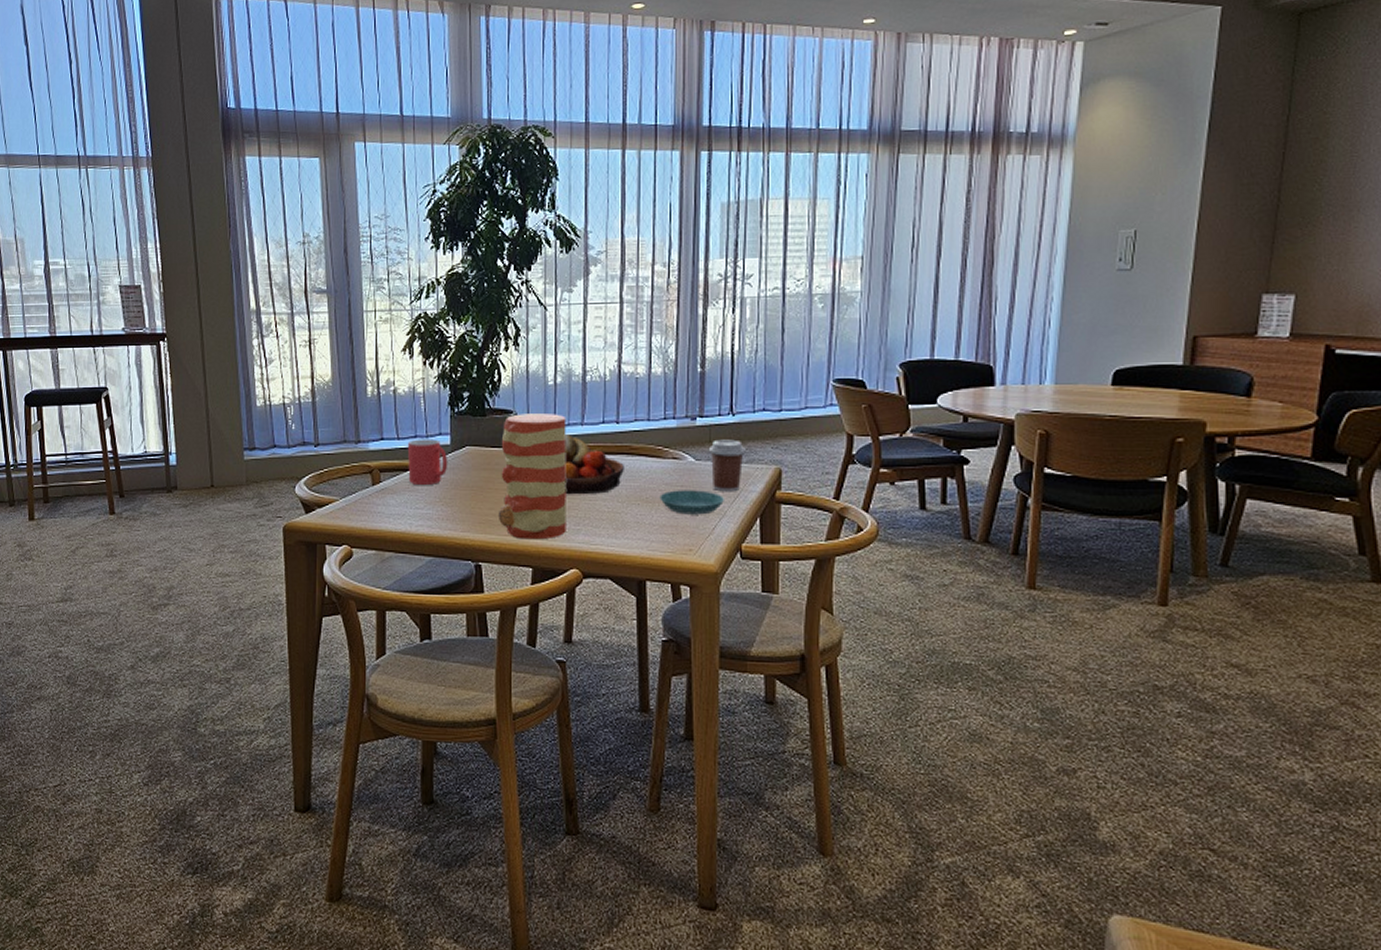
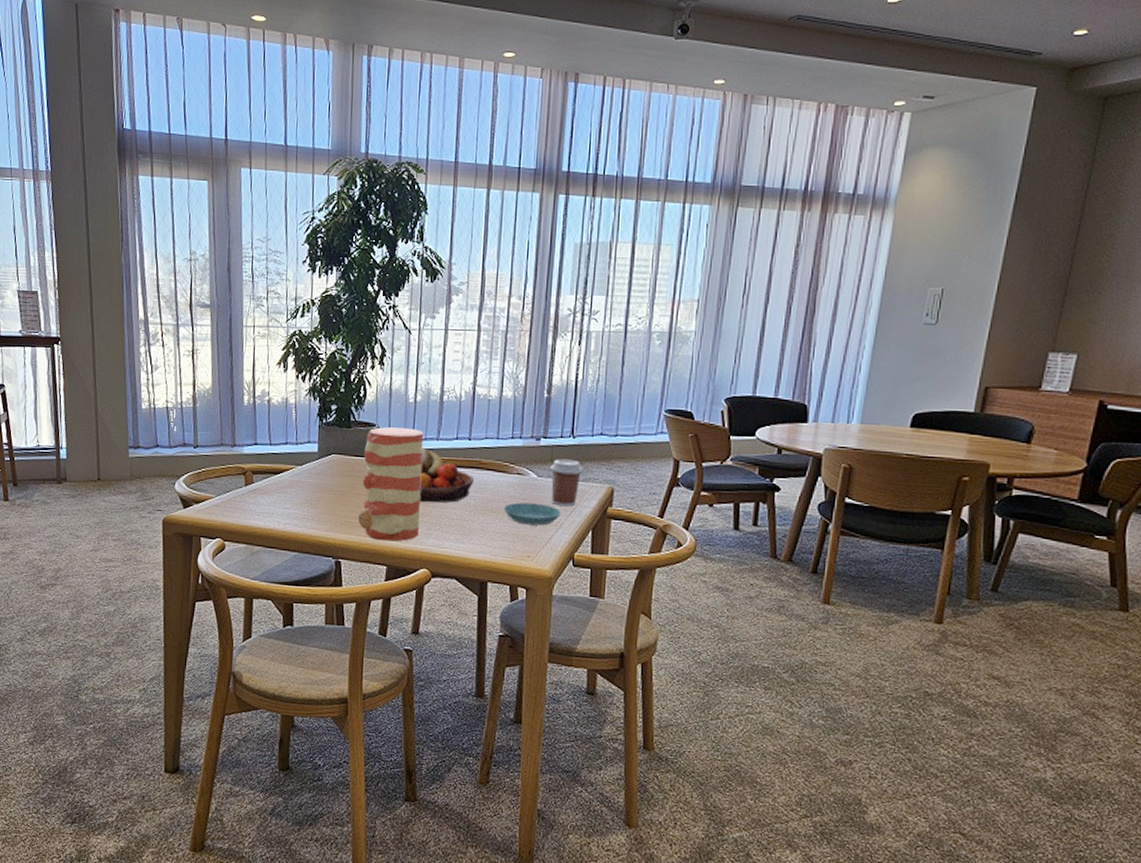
mug: present [407,439,448,486] -> none [278,445,315,488]

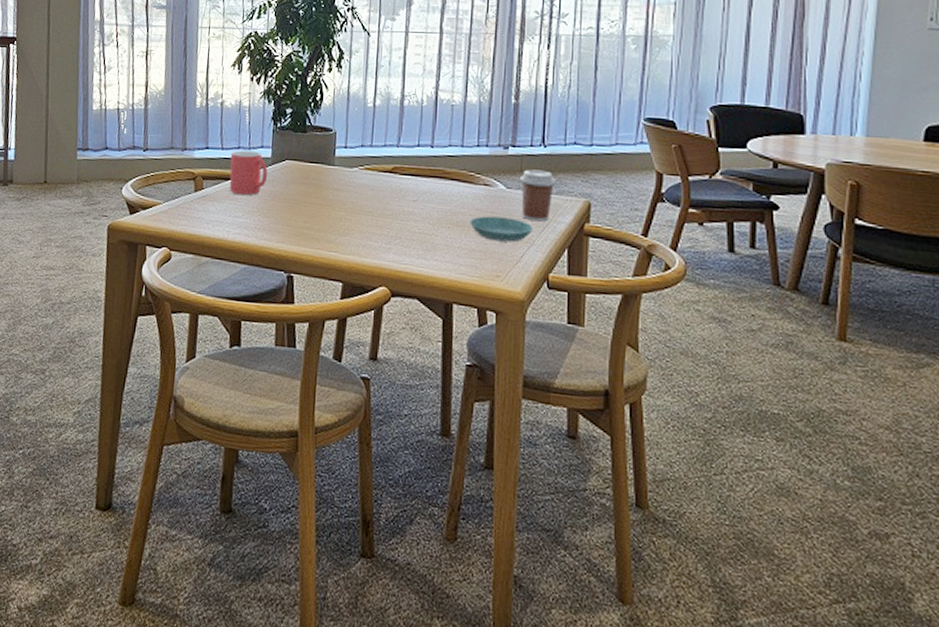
mug: none [278,445,315,488] -> present [229,150,268,196]
vase: present [358,427,424,542] -> none [312,132,383,256]
fruit bowl: present [419,448,475,503] -> none [378,155,438,215]

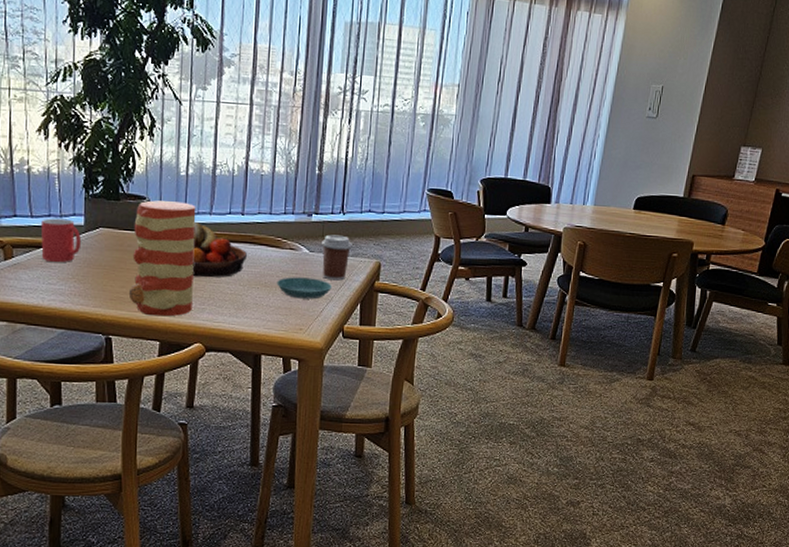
vase: none [312,132,383,256] -> present [128,200,196,317]
fruit bowl: none [378,155,438,215] -> present [192,222,248,278]

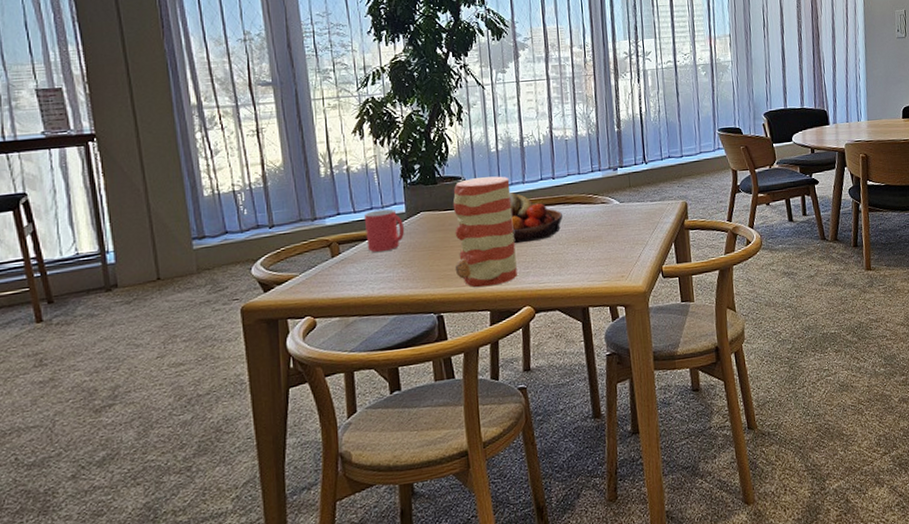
saucer: present [277,277,332,299] -> none [594,226,645,248]
coffee cup: present [320,234,353,281] -> none [629,183,659,226]

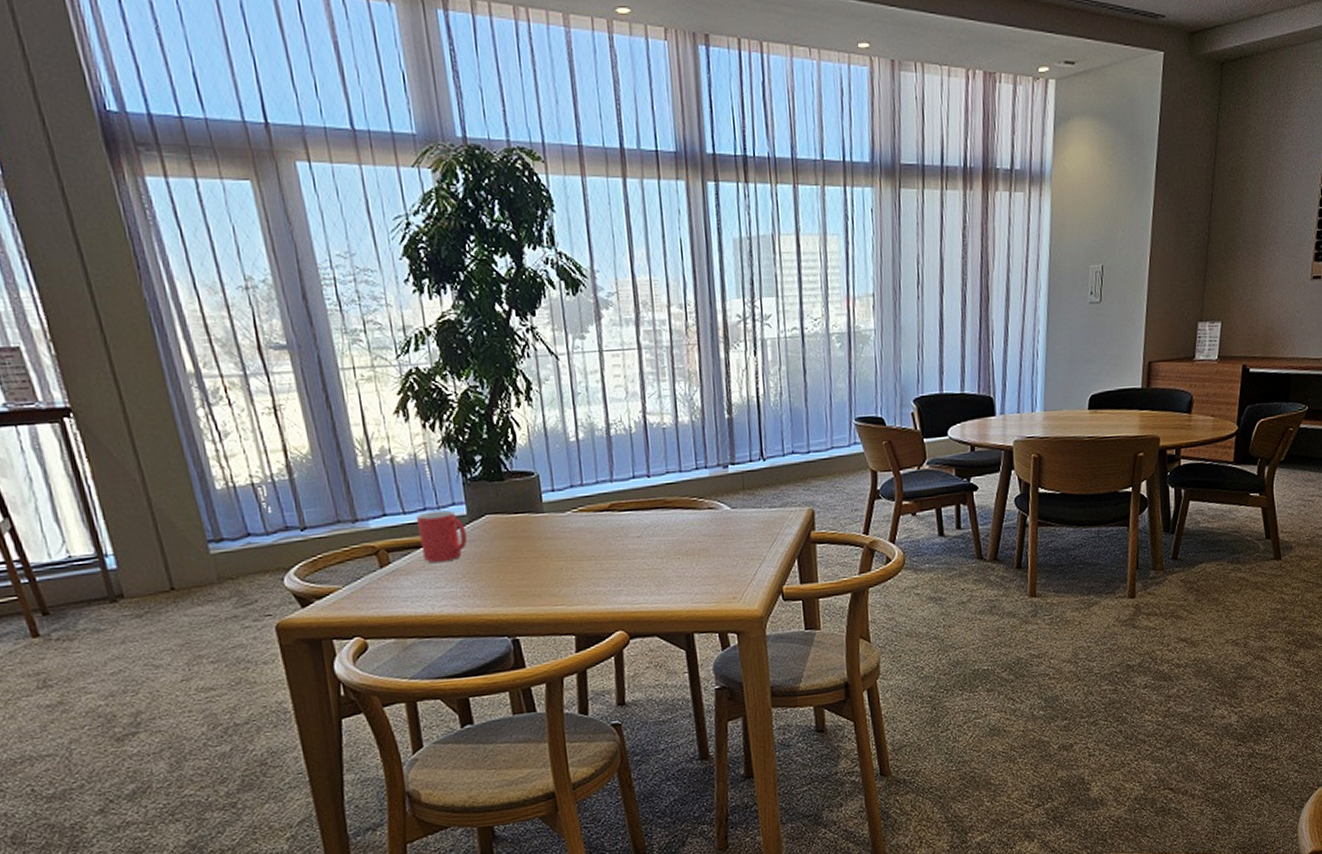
vase: present [452,176,517,288] -> none [524,472,607,608]
fruit bowl: present [509,192,563,244] -> none [594,493,662,556]

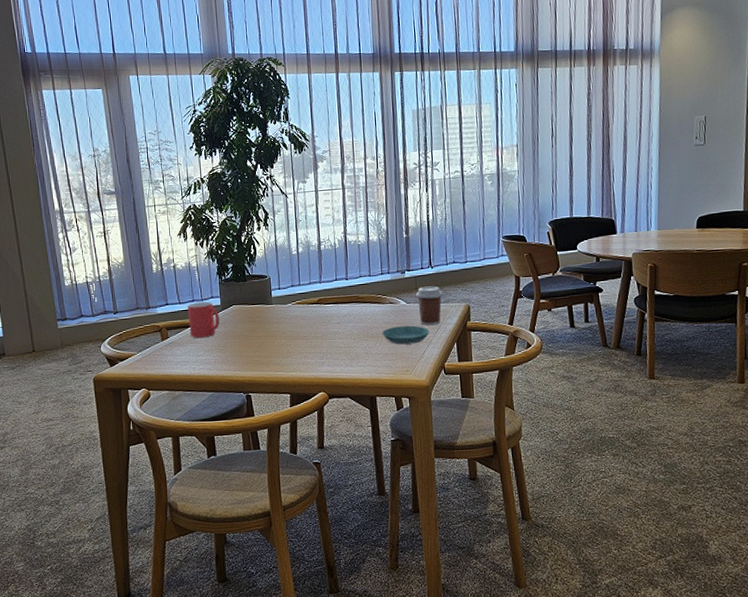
saucer: none [699,538,762,564] -> present [382,325,430,345]
coffee cup: none [742,484,779,538] -> present [415,286,443,326]

